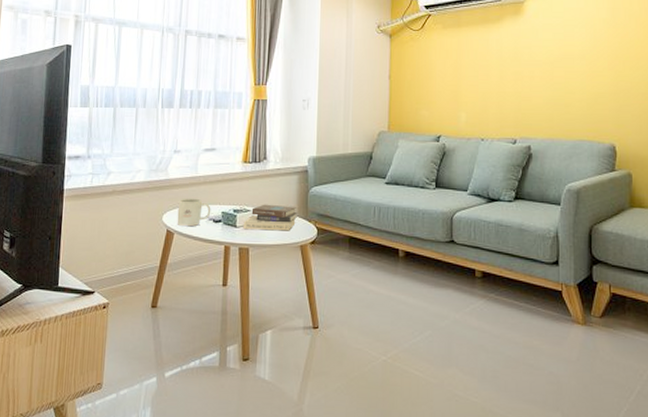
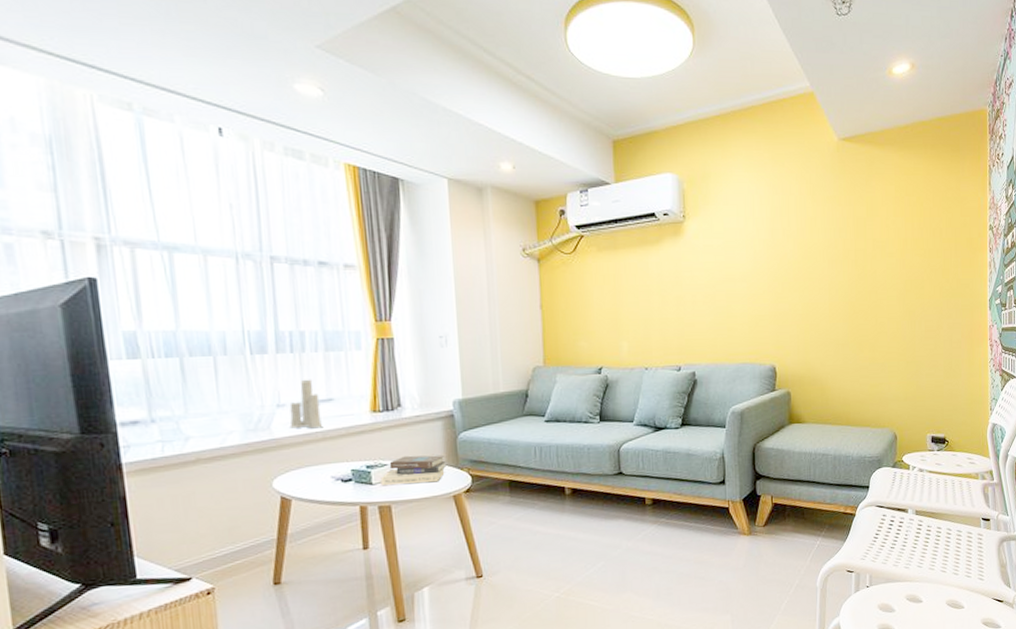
mug: present [177,198,211,227] -> none [292,457,337,492]
candle: none [181,129,206,173] -> present [289,377,322,429]

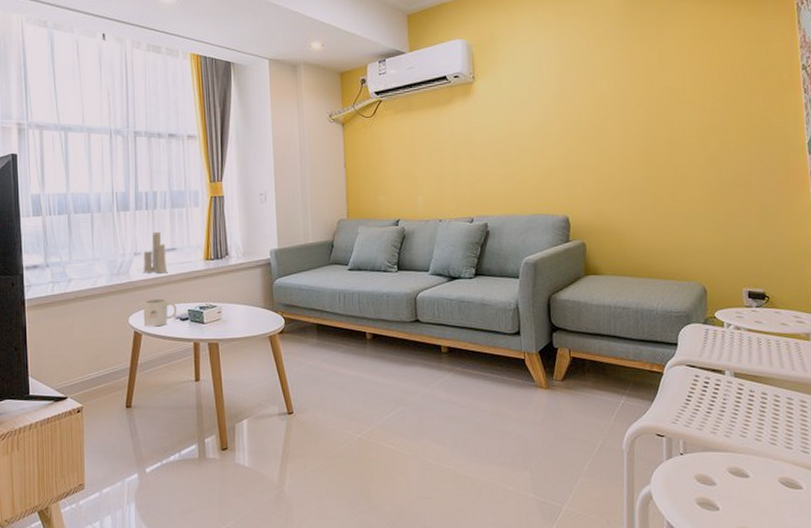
mug: none [292,457,337,492] -> present [143,298,177,327]
books: present [380,455,446,486] -> none [210,298,264,326]

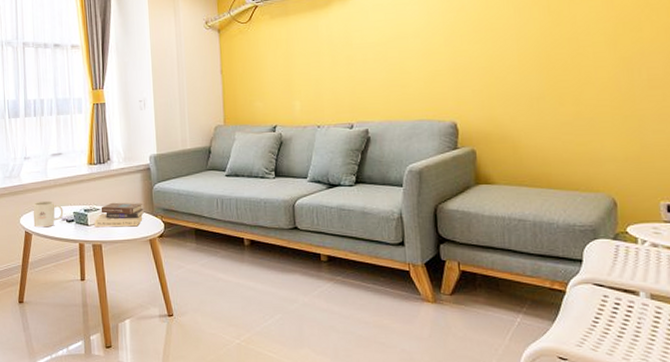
candle: present [143,230,167,274] -> none [32,136,54,177]
books: none [210,298,264,326] -> present [94,202,144,228]

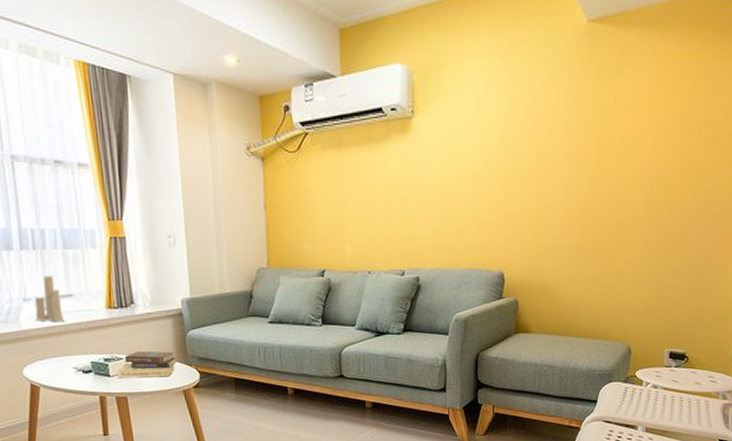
candle: none [32,136,54,177] -> present [34,274,63,322]
mug: present [33,200,64,228] -> none [39,349,79,380]

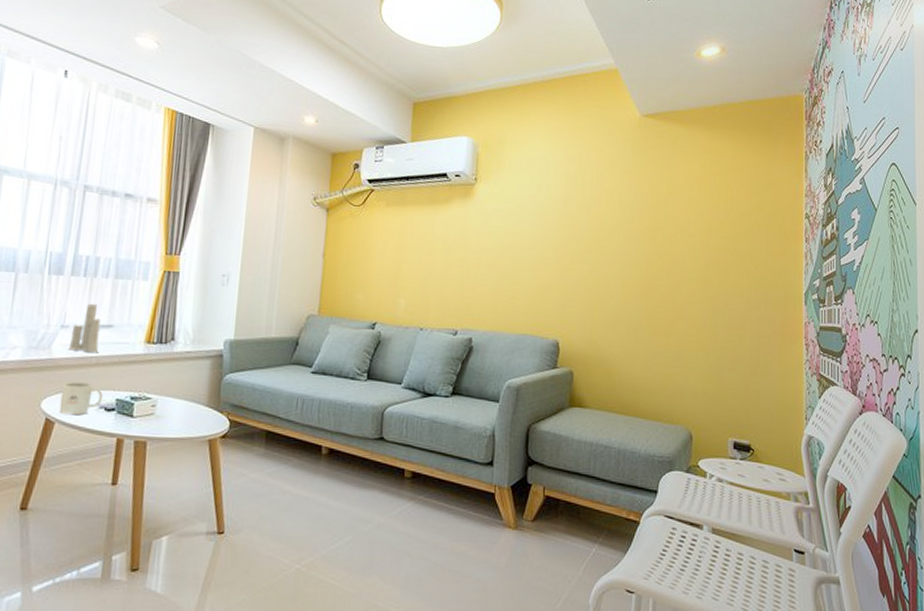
mug: none [39,349,79,380] -> present [59,381,103,416]
books: present [117,350,176,379] -> none [141,391,207,423]

